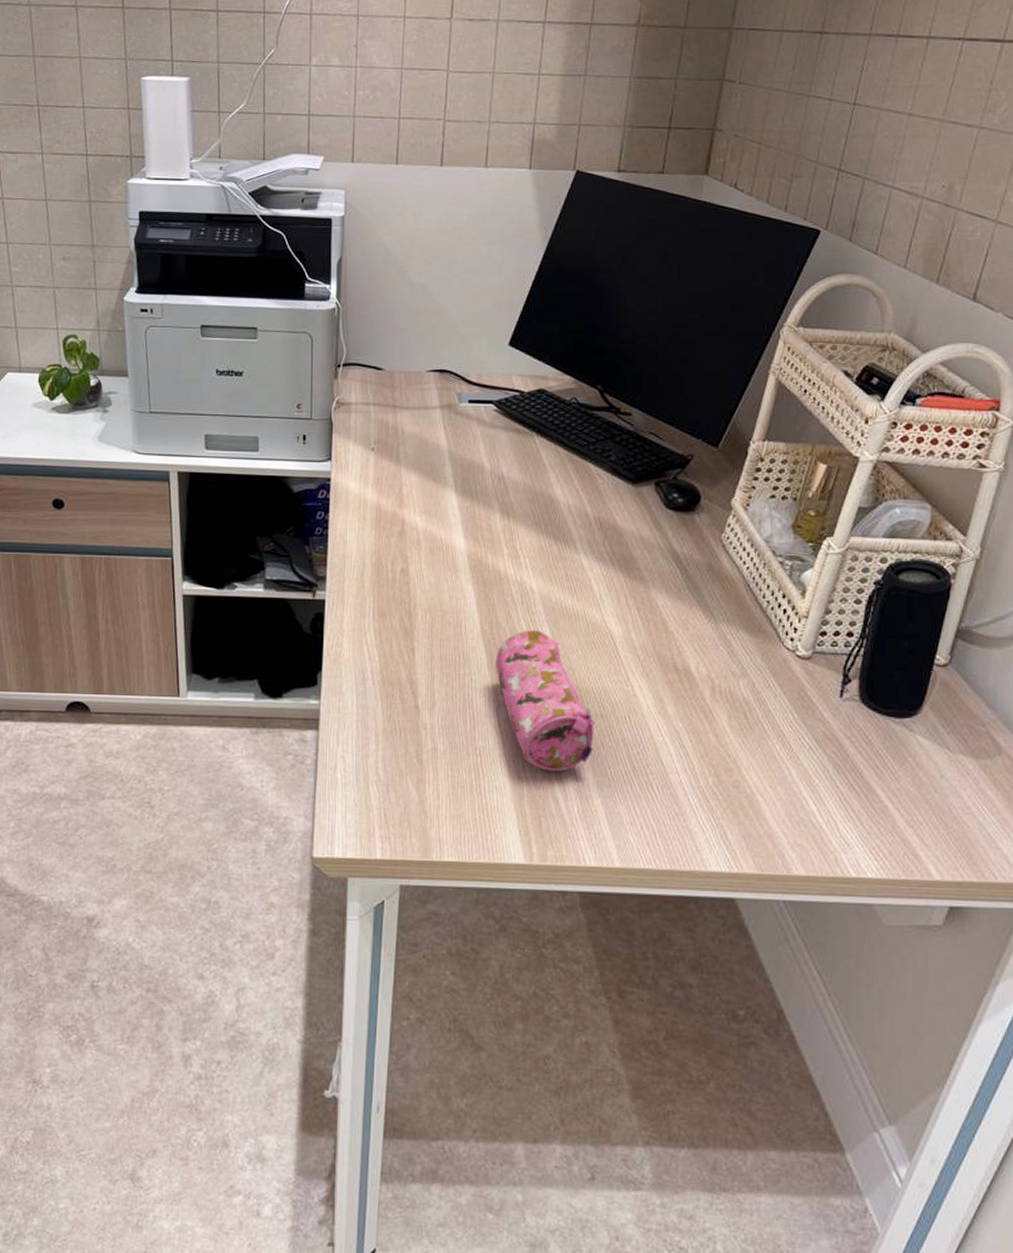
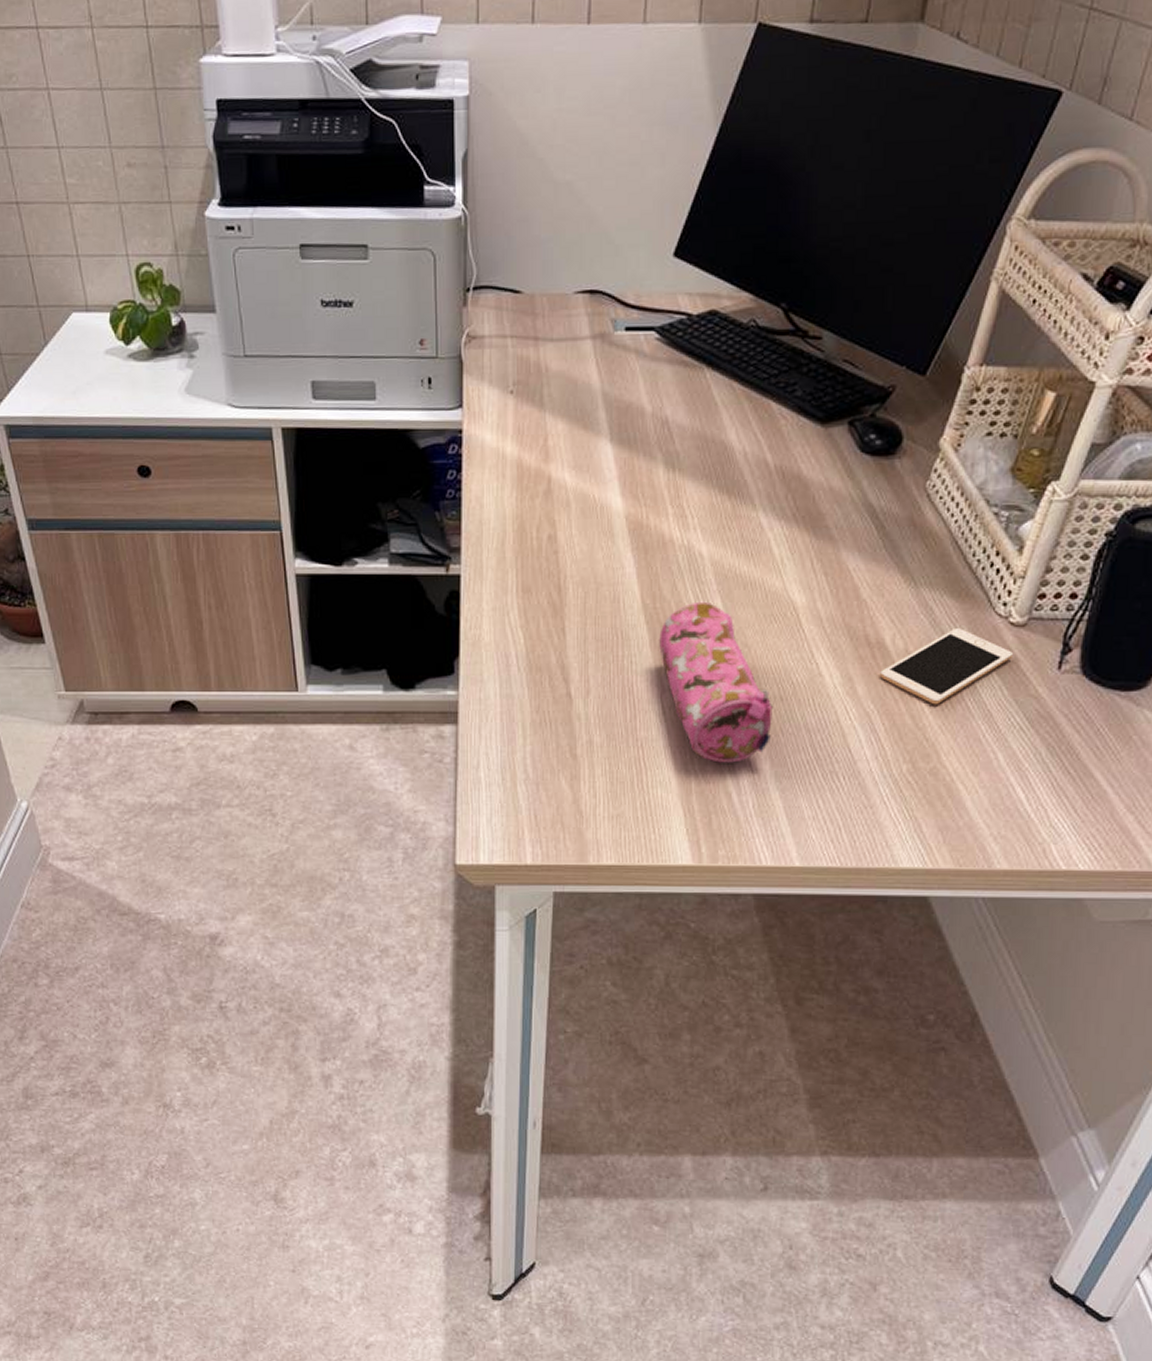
cell phone: none [687,659,802,725] -> present [880,628,1014,705]

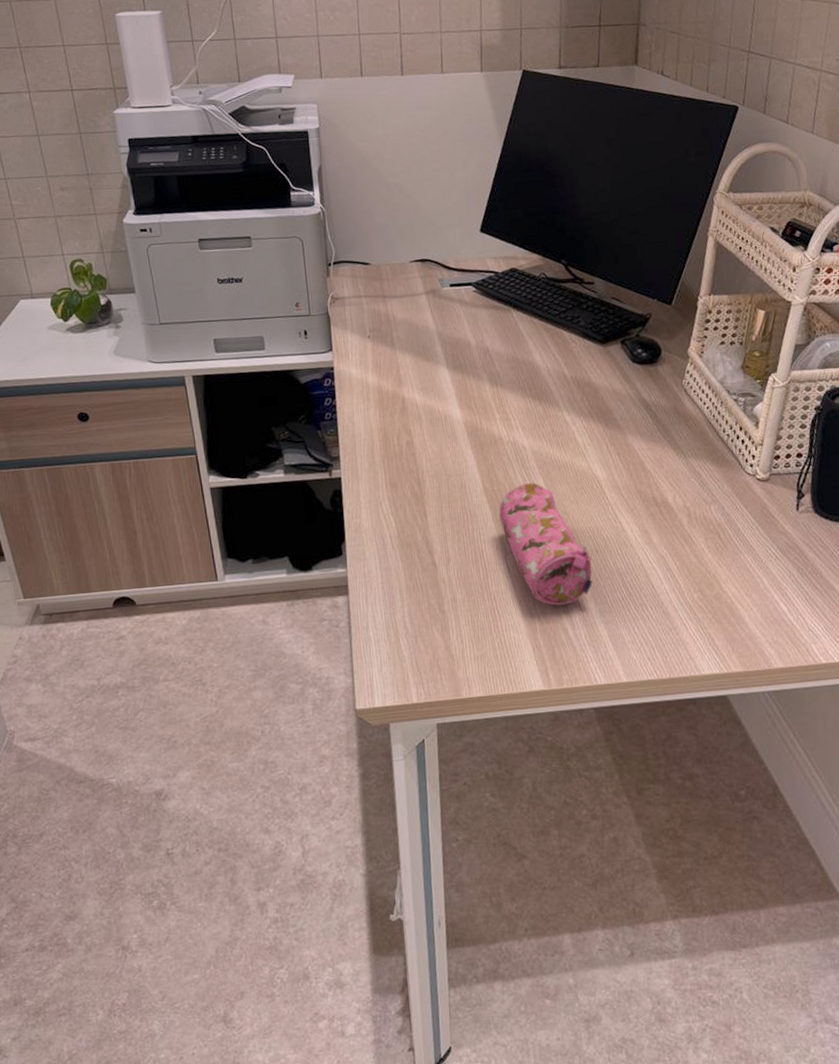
cell phone: present [880,628,1014,705] -> none [668,486,764,546]

